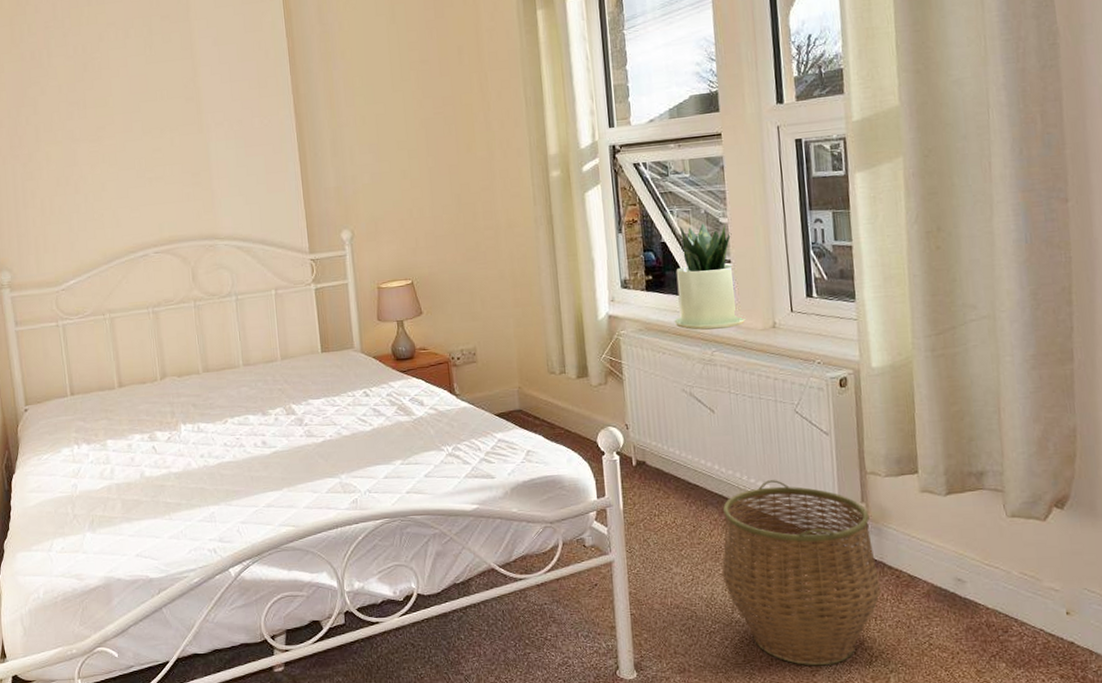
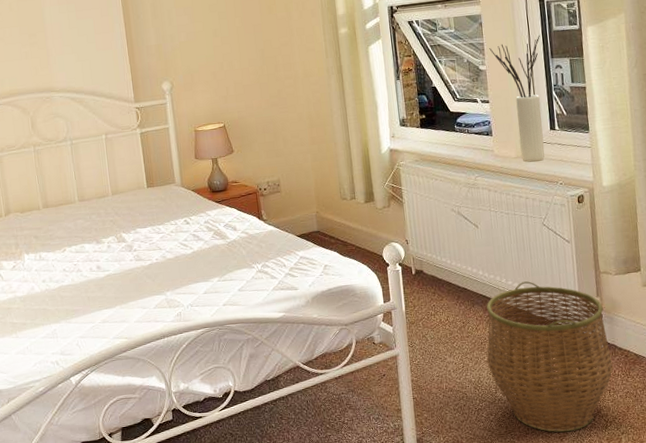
planter: present [674,223,747,330] -> none [444,70,503,160]
vase: none [732,182,800,337] -> present [489,35,545,163]

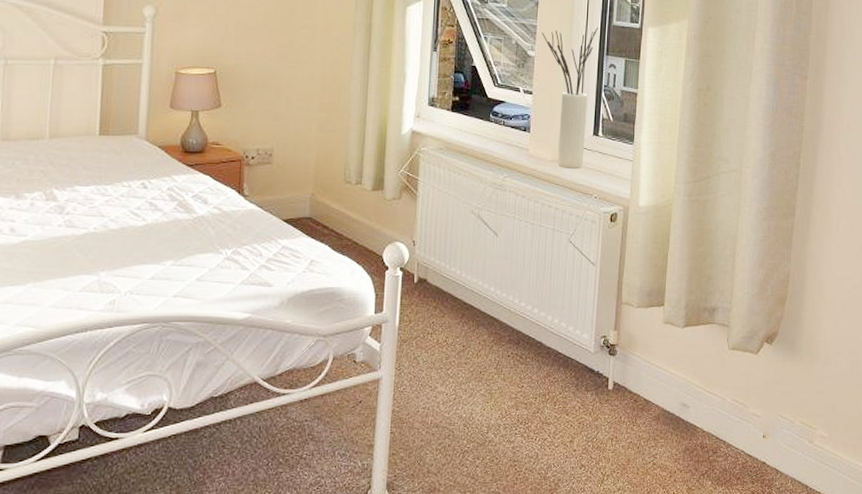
basket: present [486,281,614,433] -> none [483,305,620,485]

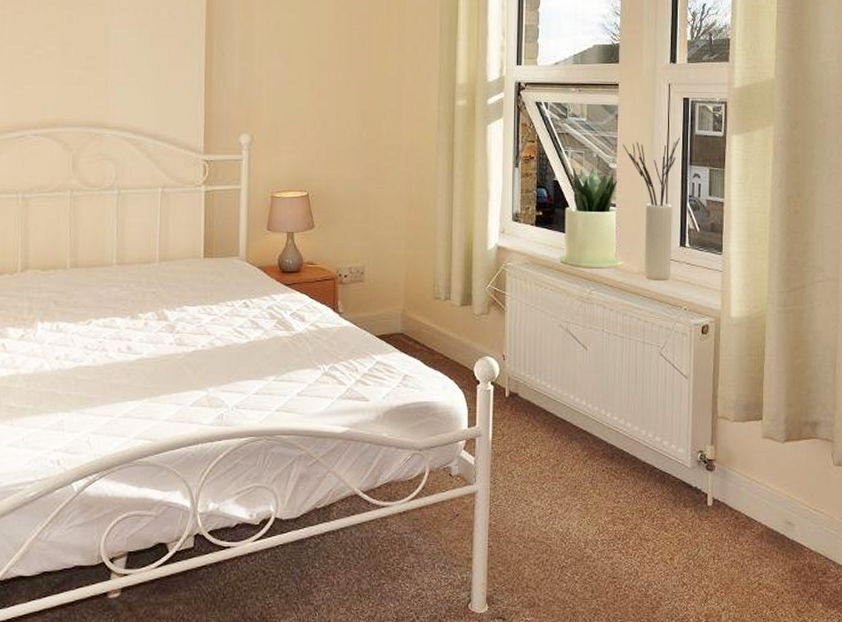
planter: none [473,53,539,157] -> present [558,166,625,270]

